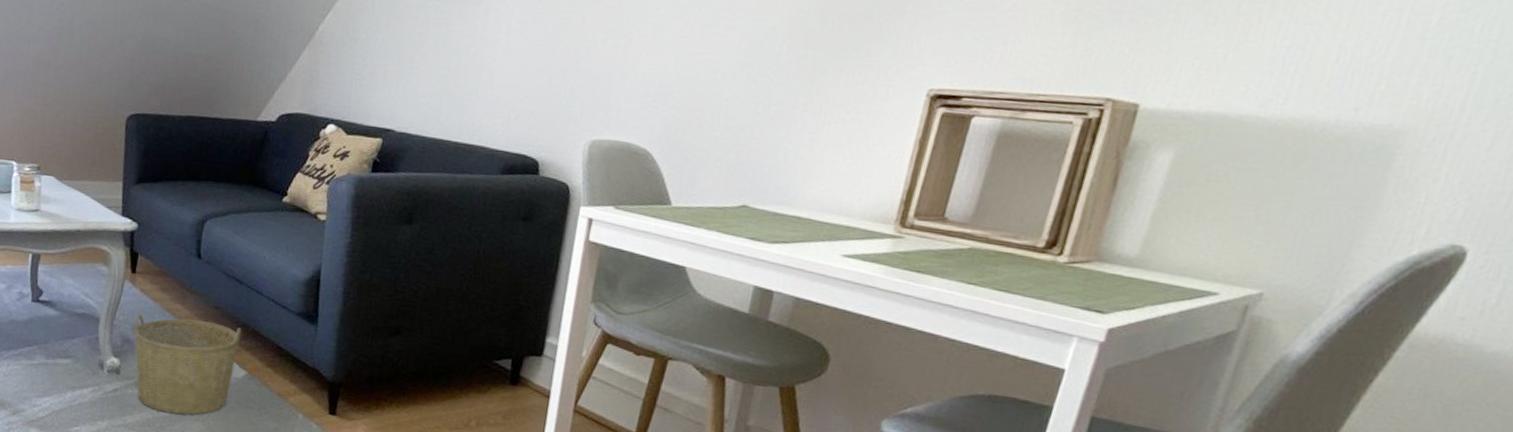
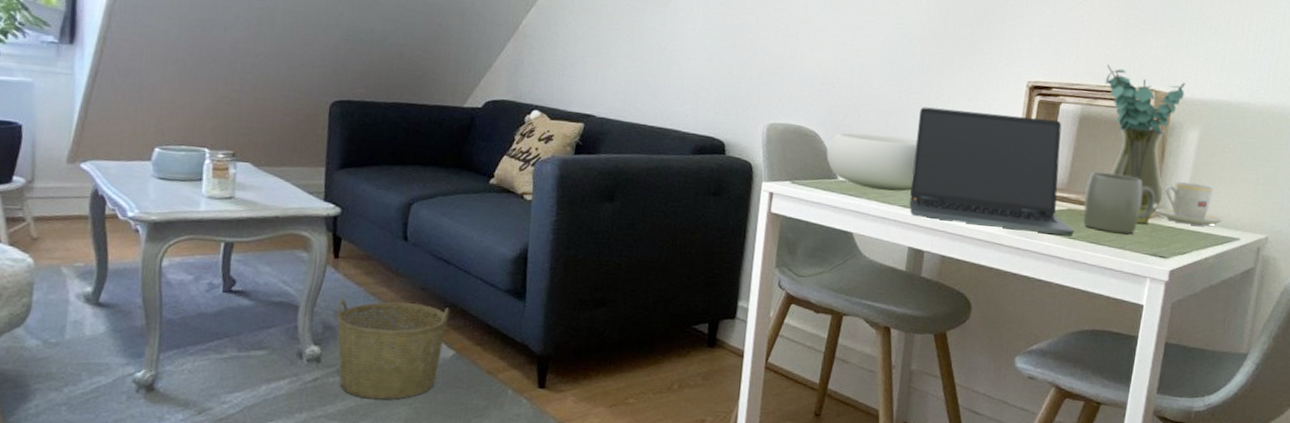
bowl: none [659,151,774,221] -> present [826,132,917,192]
laptop: none [759,121,977,282] -> present [909,107,1074,237]
mug: none [990,203,1098,282] -> present [1083,172,1156,235]
vase: none [1035,66,1161,270] -> present [1105,64,1186,224]
teacup: none [1096,217,1199,276] -> present [1156,182,1224,226]

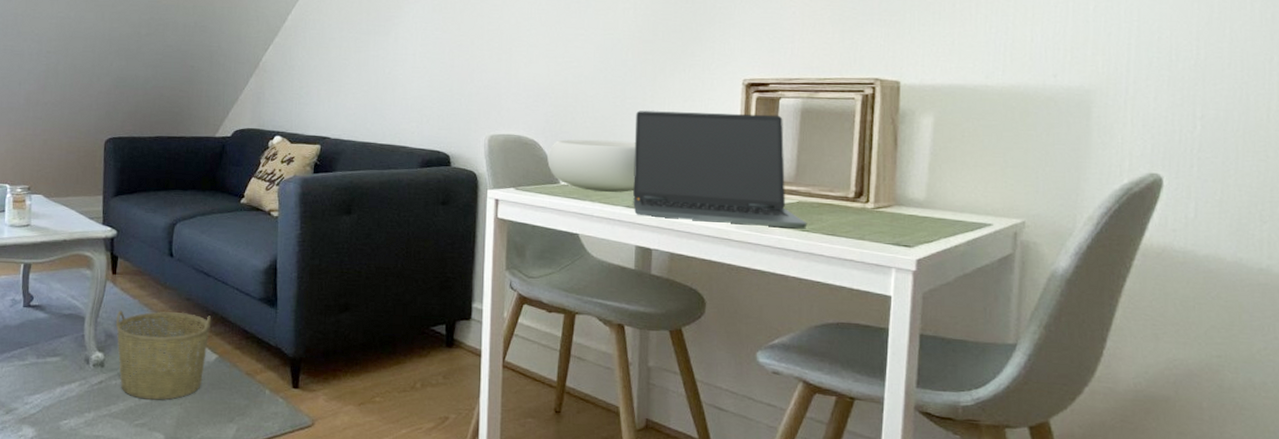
mug: present [1083,172,1156,235] -> none [815,164,893,225]
vase: present [1105,64,1186,224] -> none [825,57,913,213]
teacup: present [1156,182,1224,226] -> none [894,169,972,213]

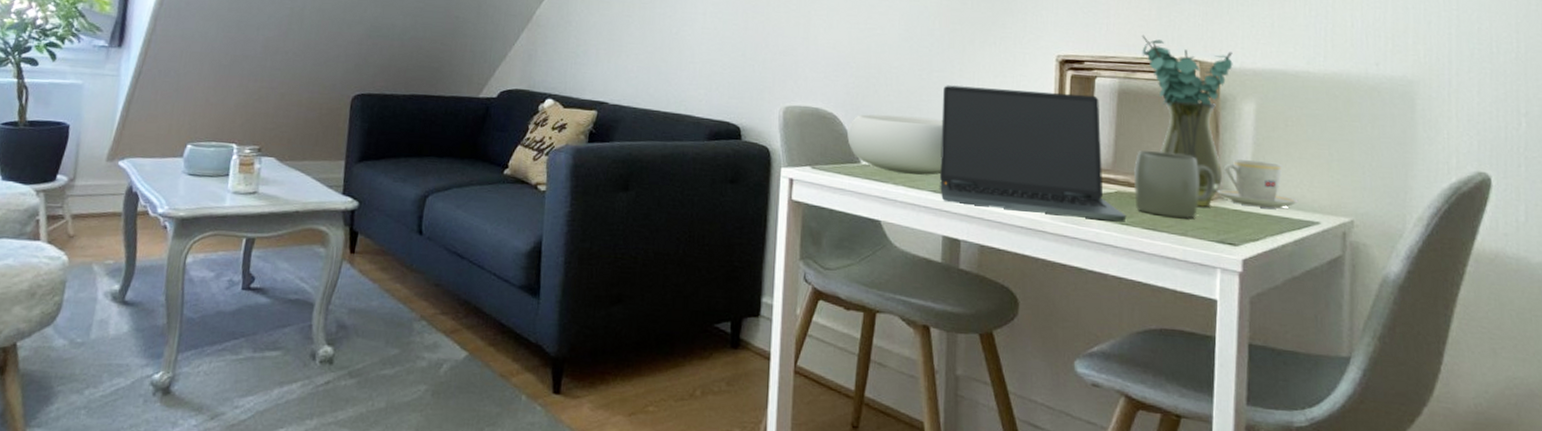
basket: present [115,310,212,400] -> none [349,296,463,406]
mug: none [815,164,893,225] -> present [1134,150,1215,219]
vase: none [825,57,913,213] -> present [1142,34,1233,207]
teacup: none [894,169,972,213] -> present [1217,159,1299,209]

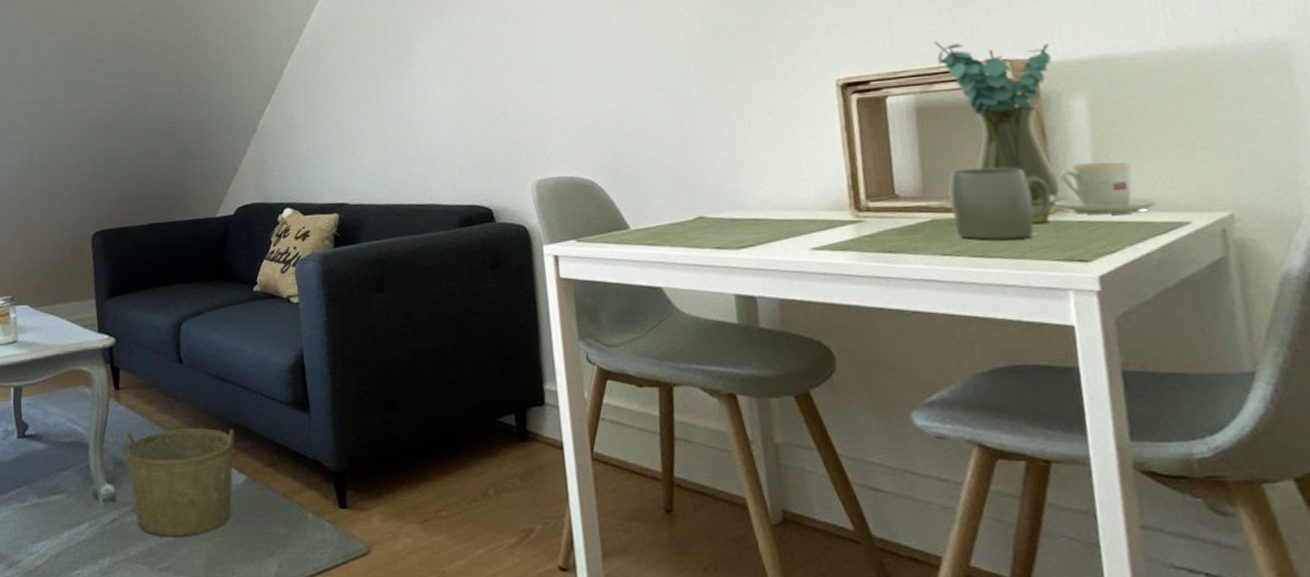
basket: none [349,296,463,406] -> present [124,427,236,537]
bowl: present [847,114,943,175] -> none [609,168,723,234]
laptop: present [940,85,1127,222] -> none [710,117,949,258]

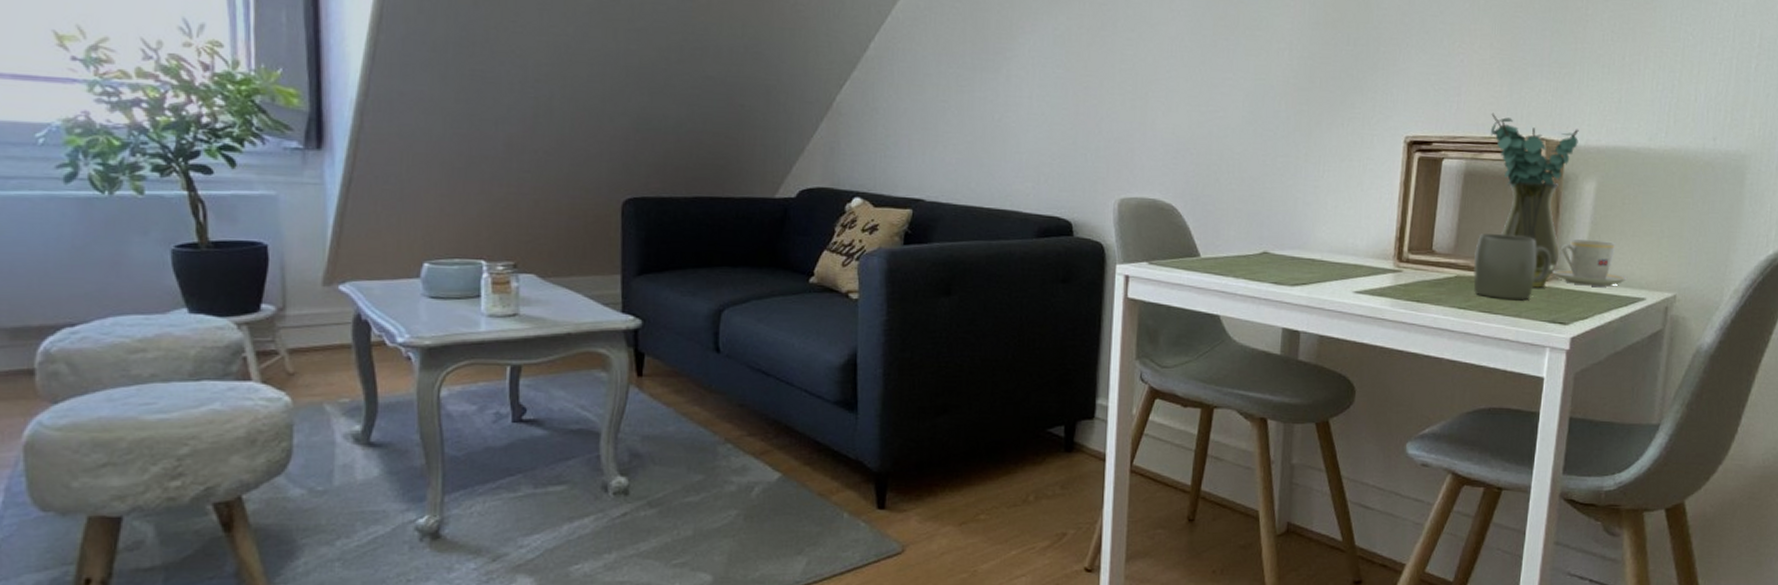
basket: present [124,427,236,537] -> none [643,421,773,533]

